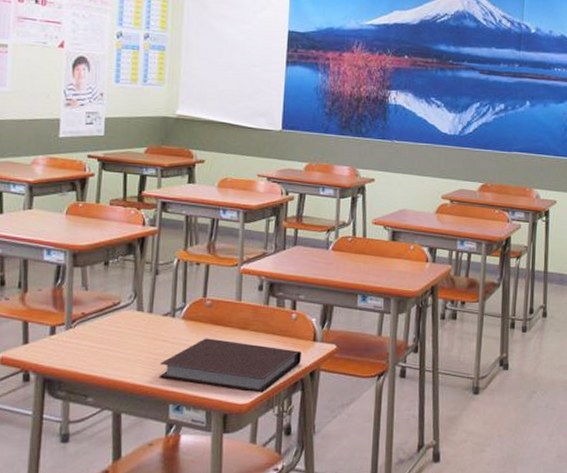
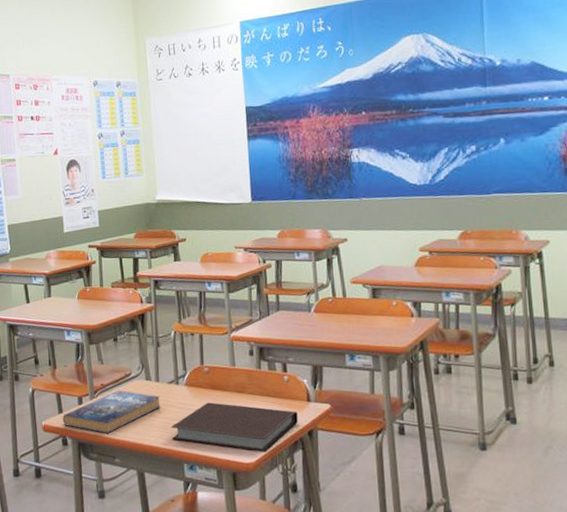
book: none [27,320,151,369] -> present [63,390,161,434]

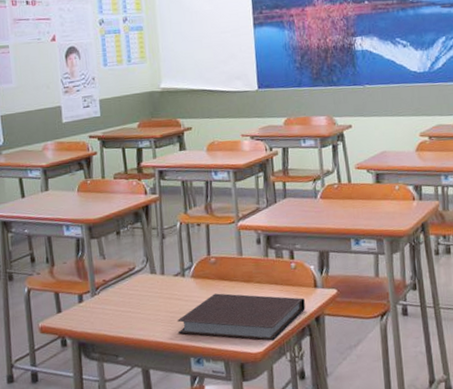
book: present [63,390,161,434] -> none [62,285,166,332]

